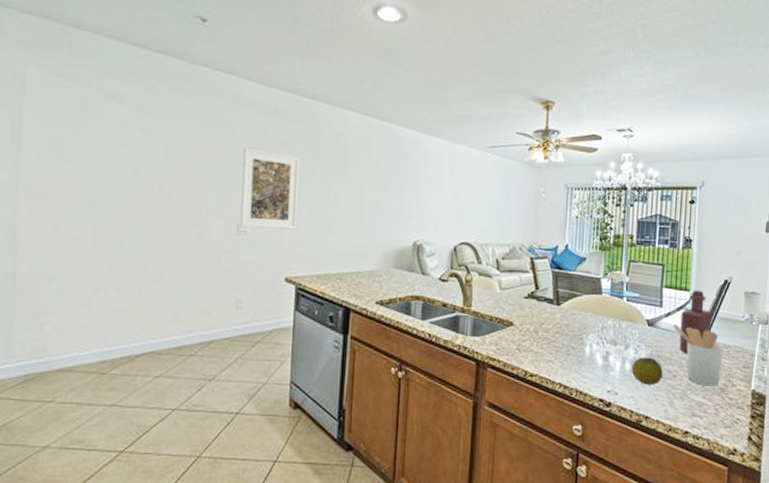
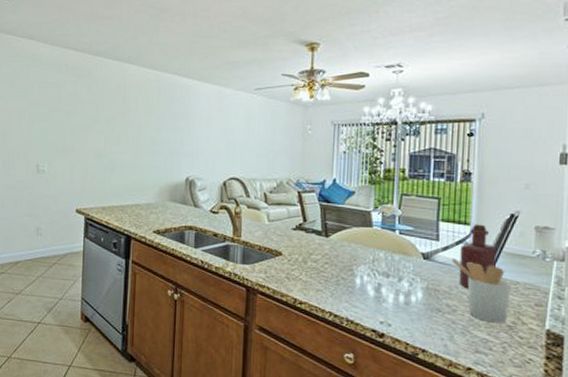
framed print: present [240,147,299,229] -> none [39,100,86,168]
fruit: present [631,357,663,385] -> none [406,290,441,319]

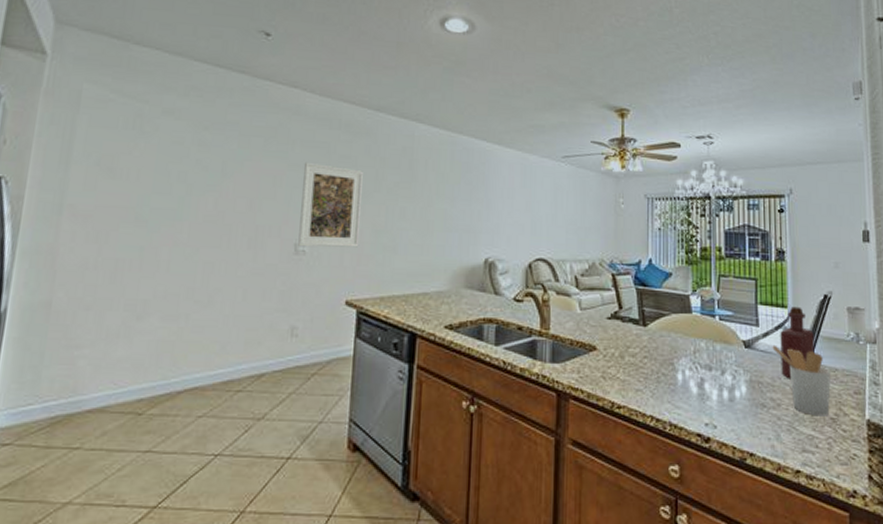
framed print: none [39,100,86,168] -> present [298,162,363,248]

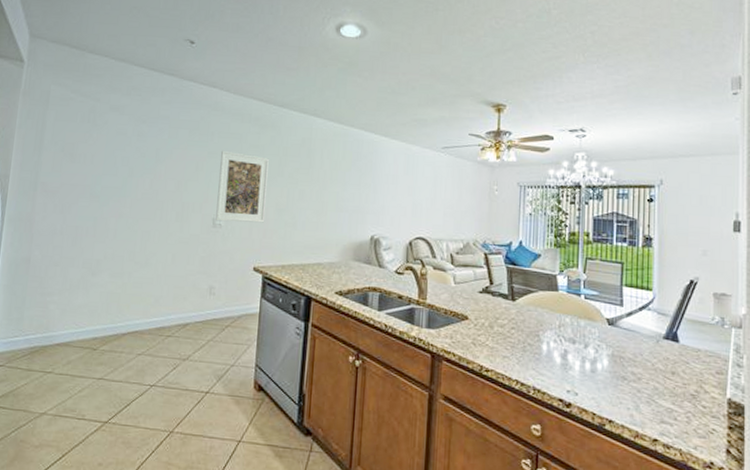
utensil holder: present [772,344,831,416] -> none [635,323,692,392]
bottle: present [780,306,814,379] -> none [643,289,678,356]

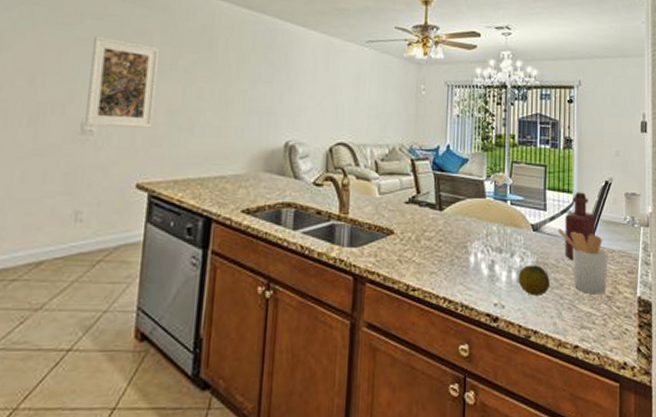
fruit: none [592,357,626,387] -> present [518,265,550,296]
utensil holder: none [635,323,692,392] -> present [558,228,608,295]
bottle: none [643,289,678,356] -> present [565,192,595,261]

